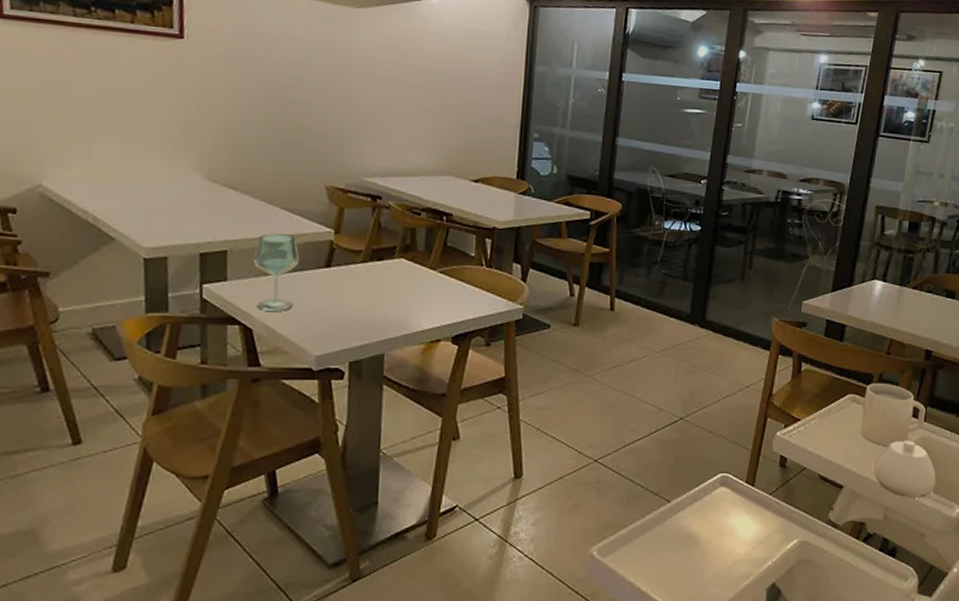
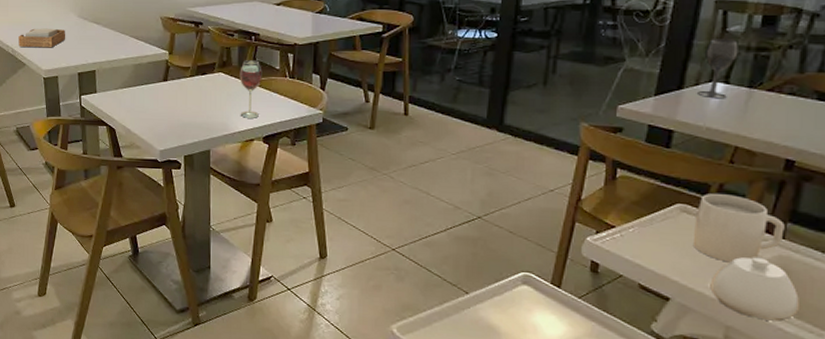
napkin holder: none [104,189,185,218] -> present [18,28,66,48]
wine glass: present [254,233,300,312] -> none [114,56,145,116]
wineglass: none [426,244,454,314] -> present [239,60,262,118]
wine glass: none [864,241,892,296] -> present [698,39,738,99]

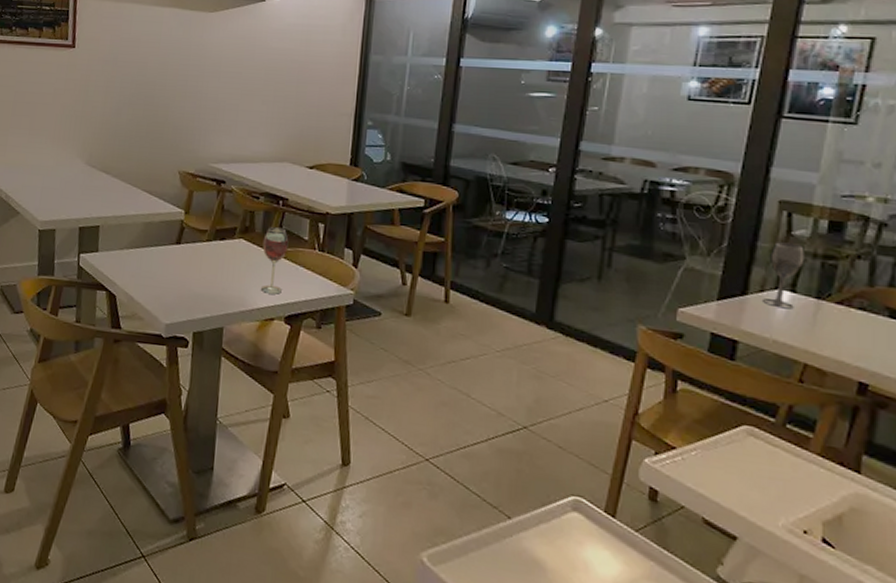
napkin holder: present [18,28,66,48] -> none [13,172,70,197]
mug: present [694,194,785,263] -> none [763,416,860,498]
sugar bowl: present [710,257,801,322] -> none [781,493,881,572]

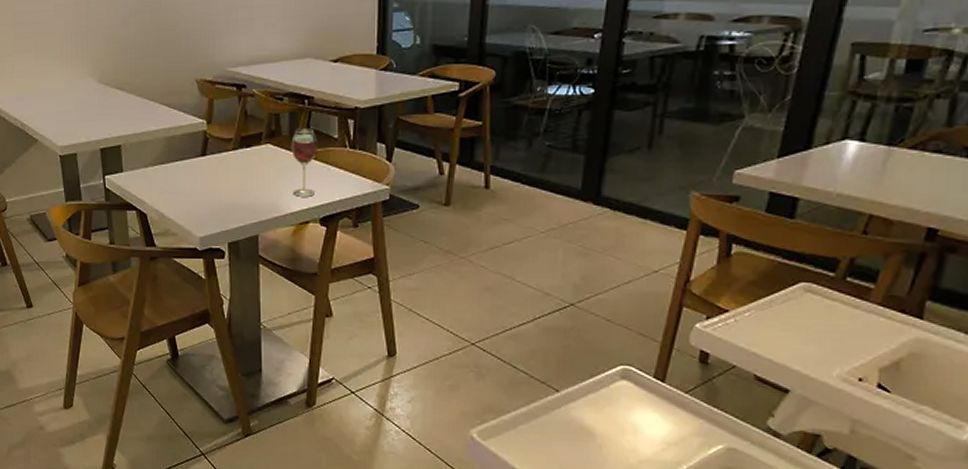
wine glass: present [763,242,804,309] -> none [828,88,877,160]

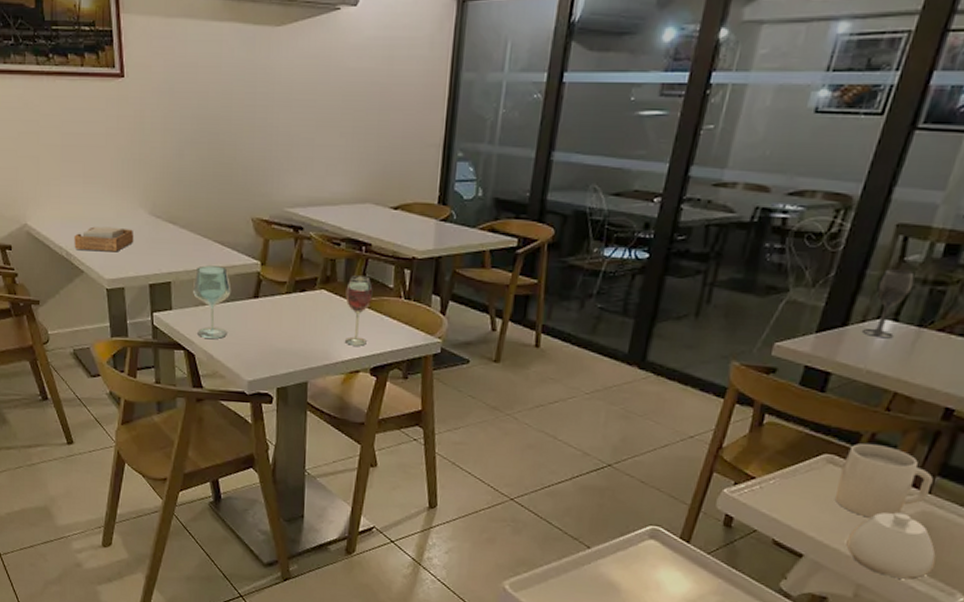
napkin holder: none [28,96,85,121] -> present [74,226,134,252]
wine glass: none [142,127,180,199] -> present [193,265,232,340]
mug: none [819,270,924,348] -> present [836,444,934,518]
wine glass: none [828,88,877,160] -> present [863,269,915,339]
sugar bowl: none [836,341,939,413] -> present [846,512,937,580]

